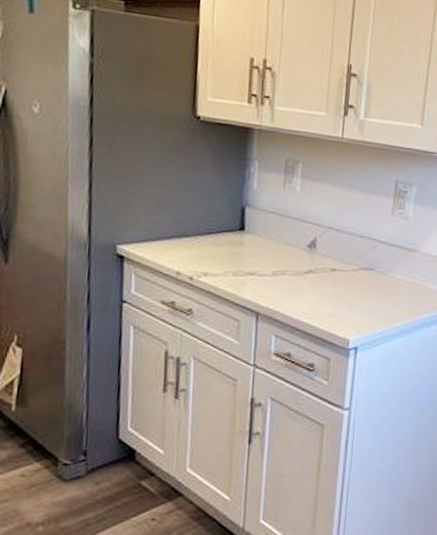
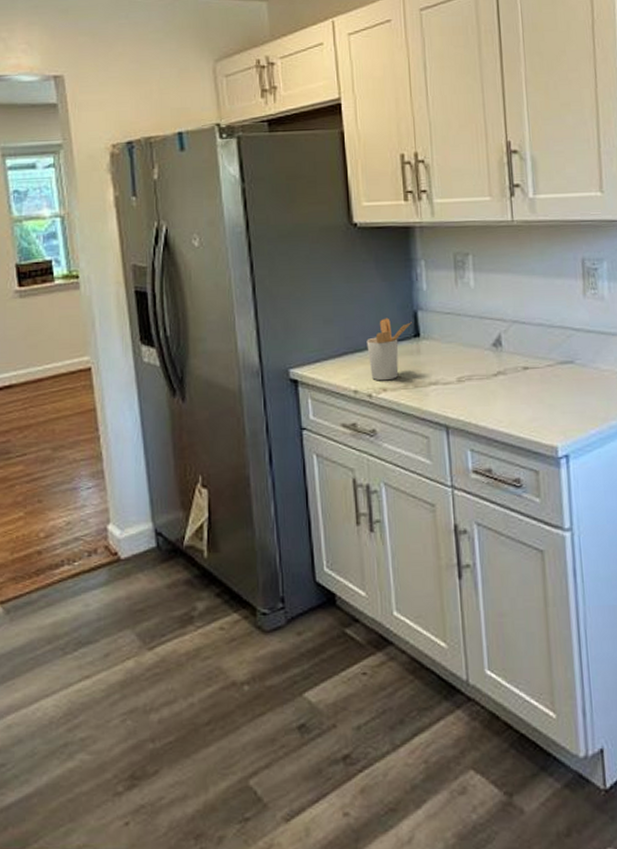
utensil holder: none [194,209,239,267] -> present [366,318,412,381]

